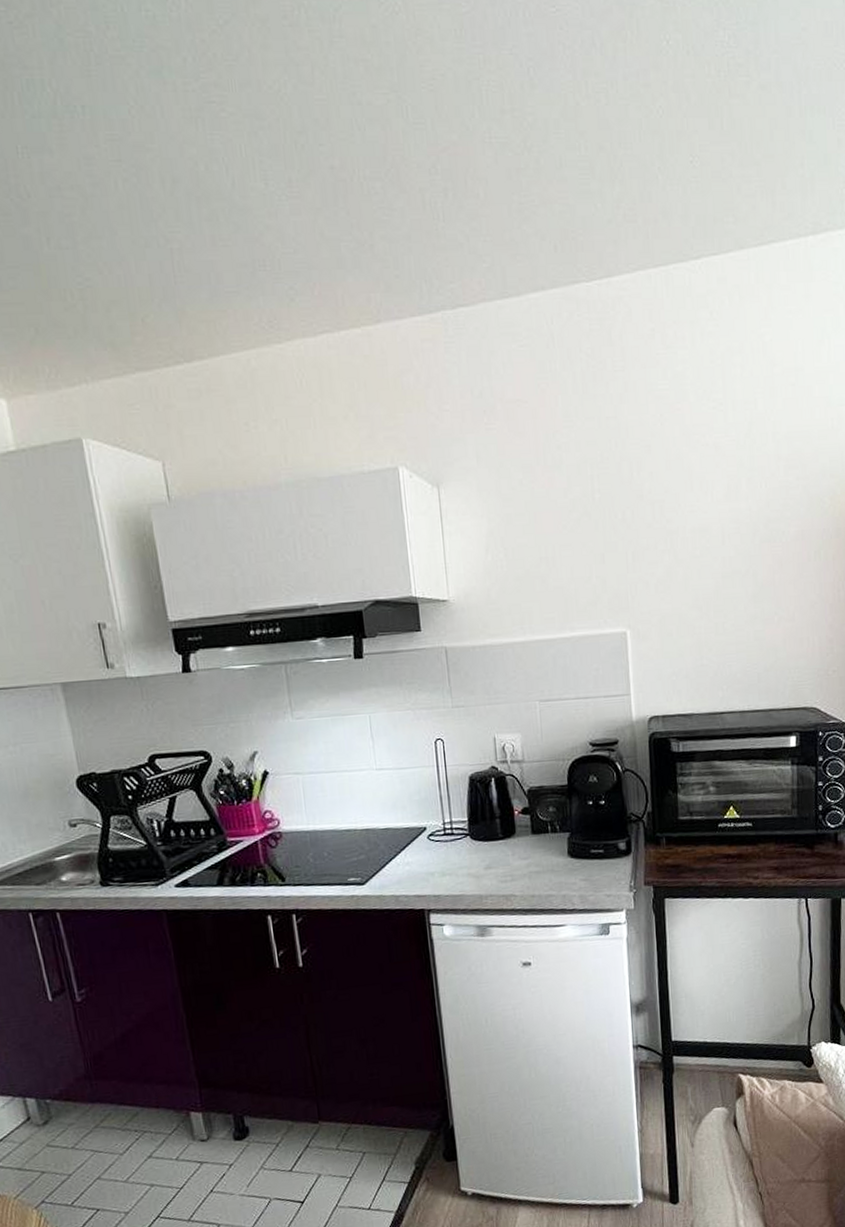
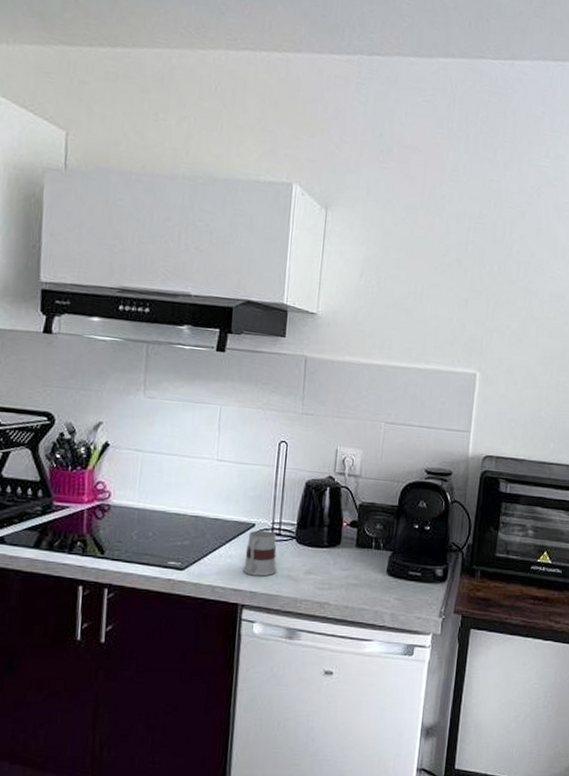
mug: none [421,832,457,880] -> present [242,530,277,577]

